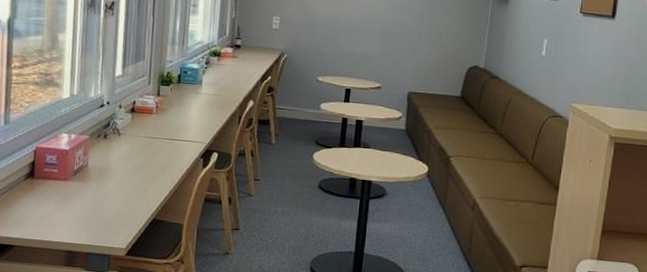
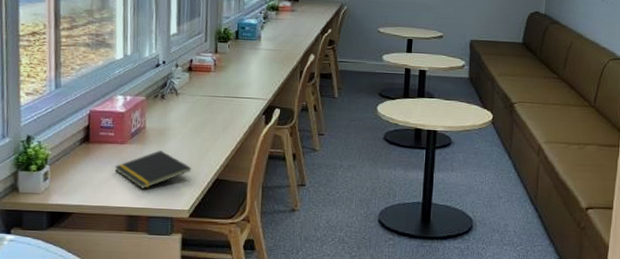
notepad: none [56,188,130,226] -> present [114,150,191,189]

